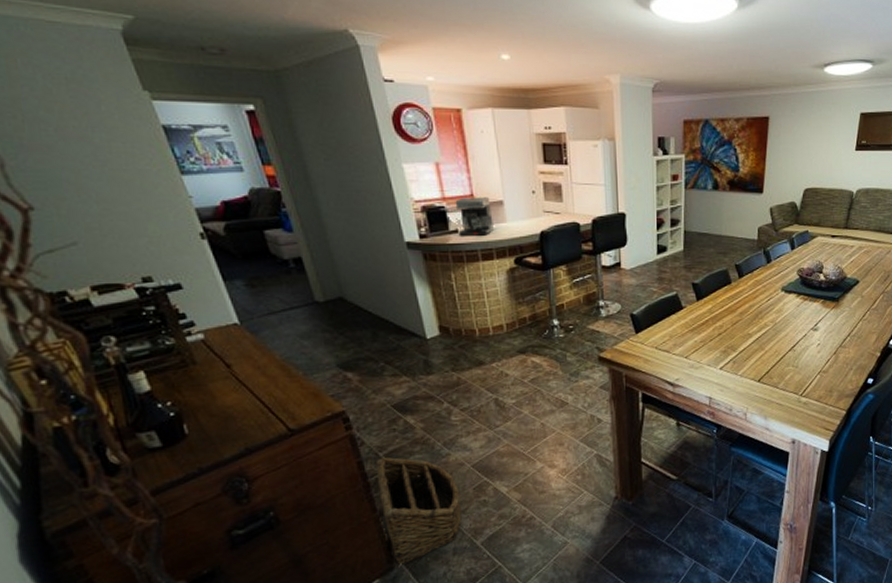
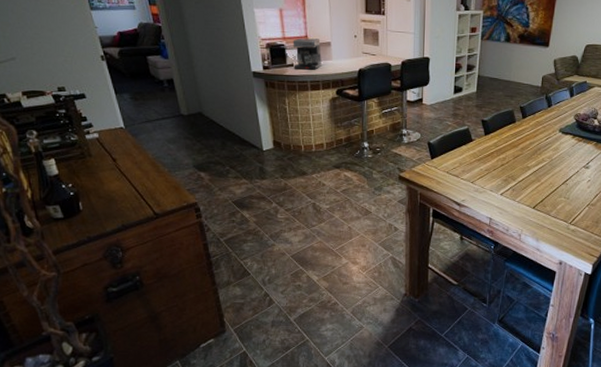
basket: present [375,457,462,565] -> none [217,243,280,329]

